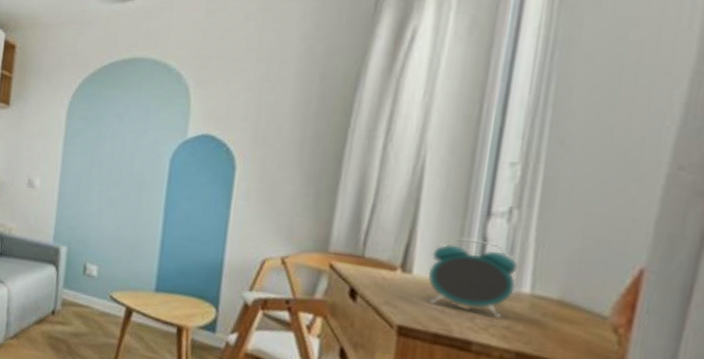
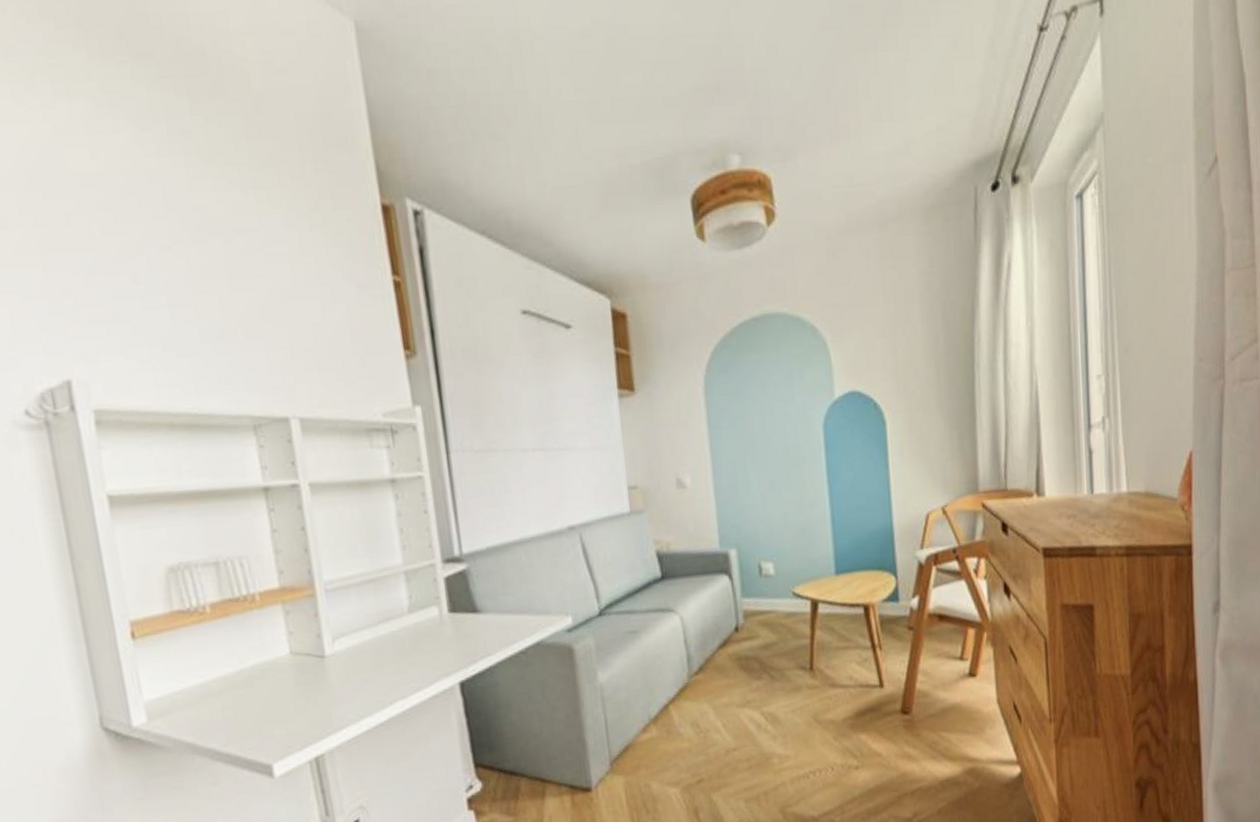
alarm clock: present [428,237,518,319] -> none [1056,452,1117,520]

